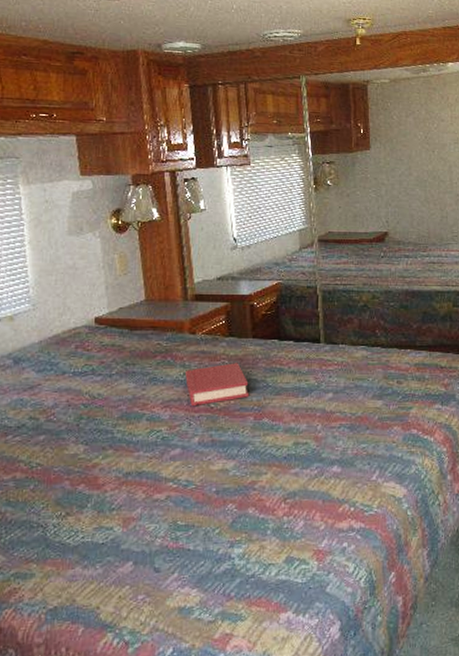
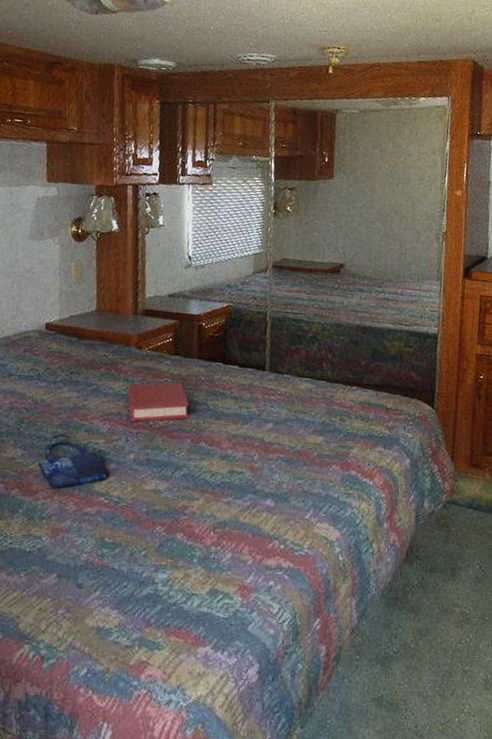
shopping bag: none [102,425,174,479] -> present [37,433,108,488]

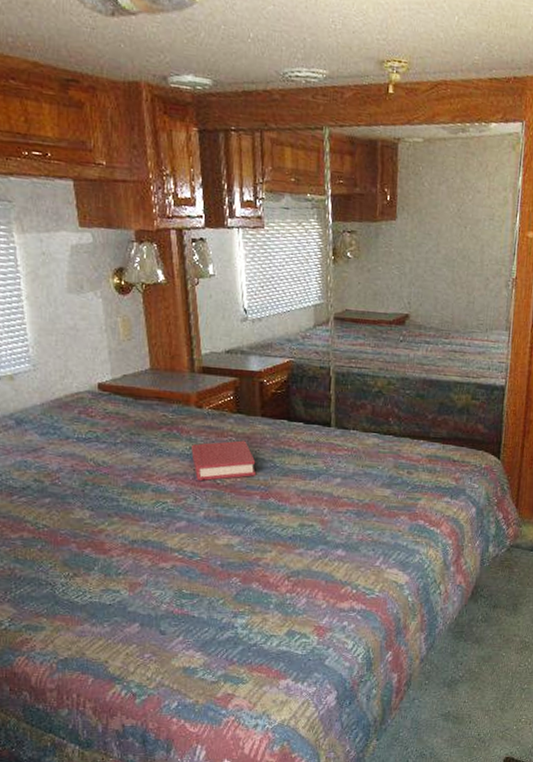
shopping bag: present [37,433,108,488] -> none [107,494,180,546]

